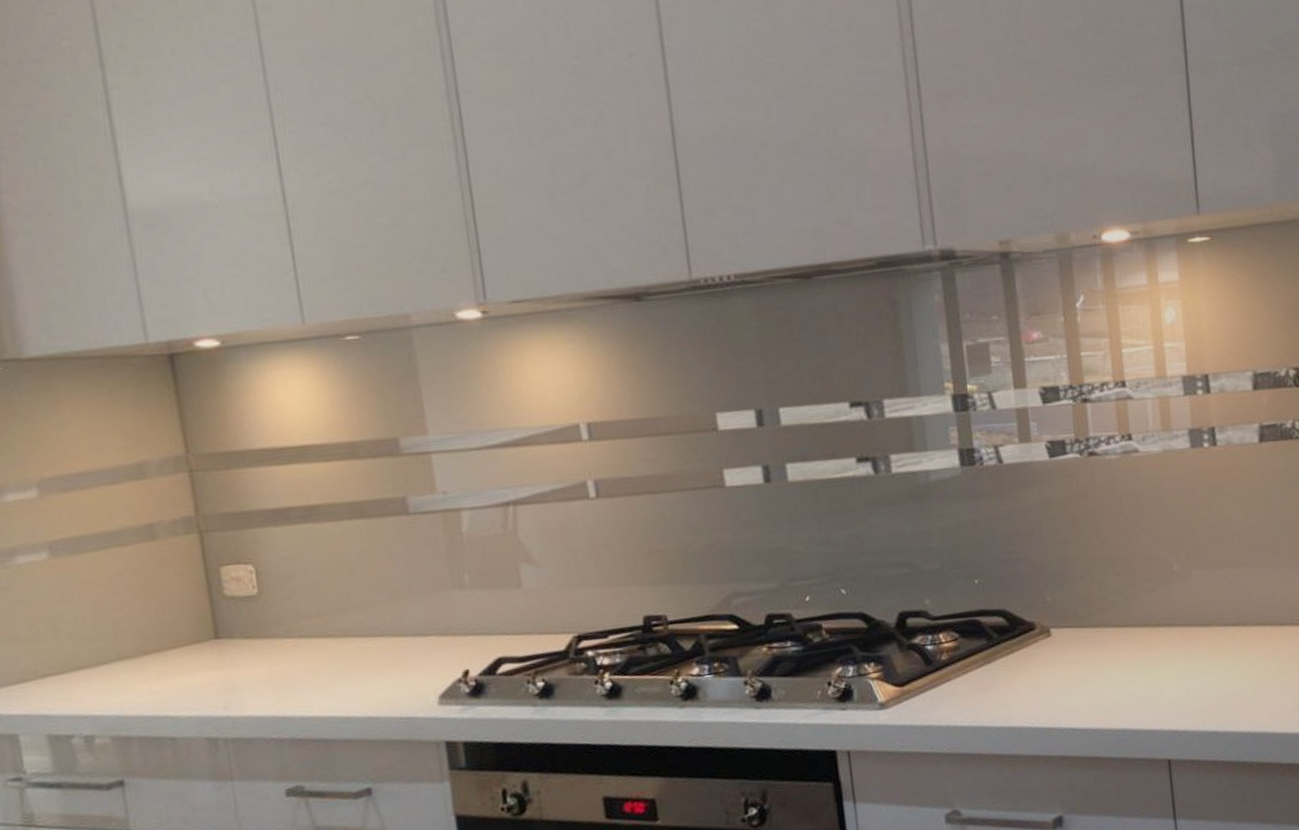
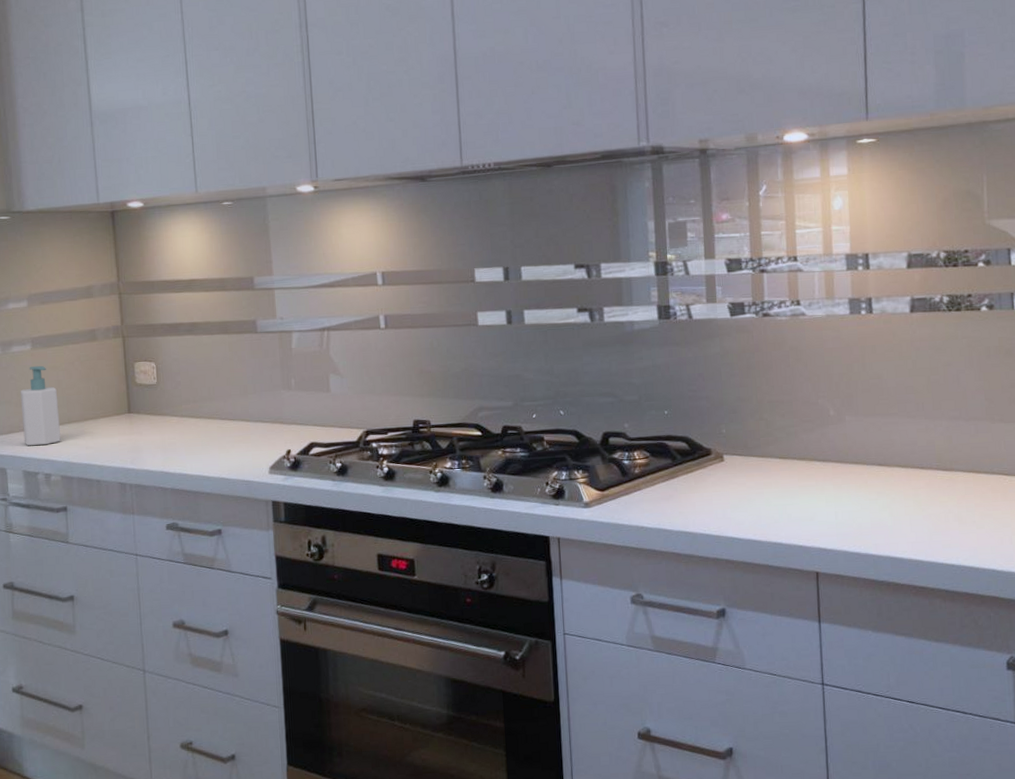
soap bottle: none [33,580,107,699] -> present [20,365,61,446]

